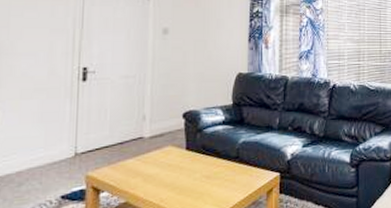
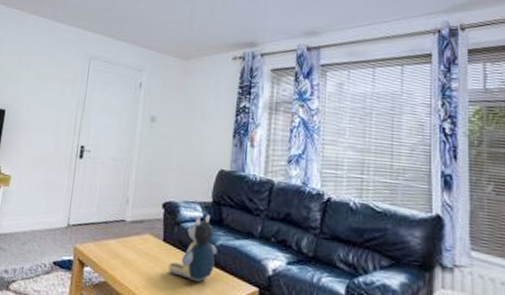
stuffed animal: none [194,116,240,181] -> present [169,214,217,283]

